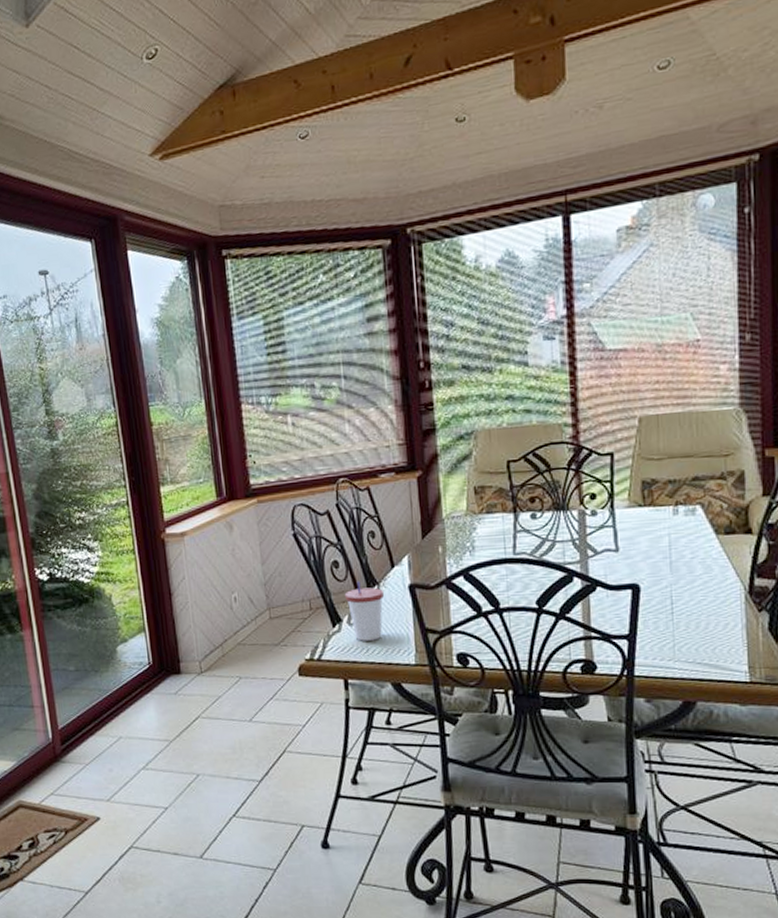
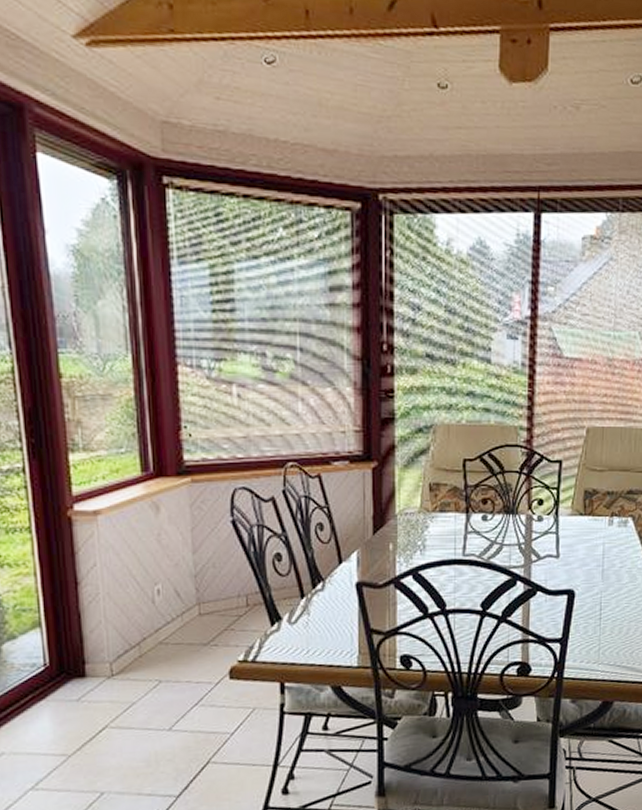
cup: present [344,581,385,641] -> none [286,577,330,642]

